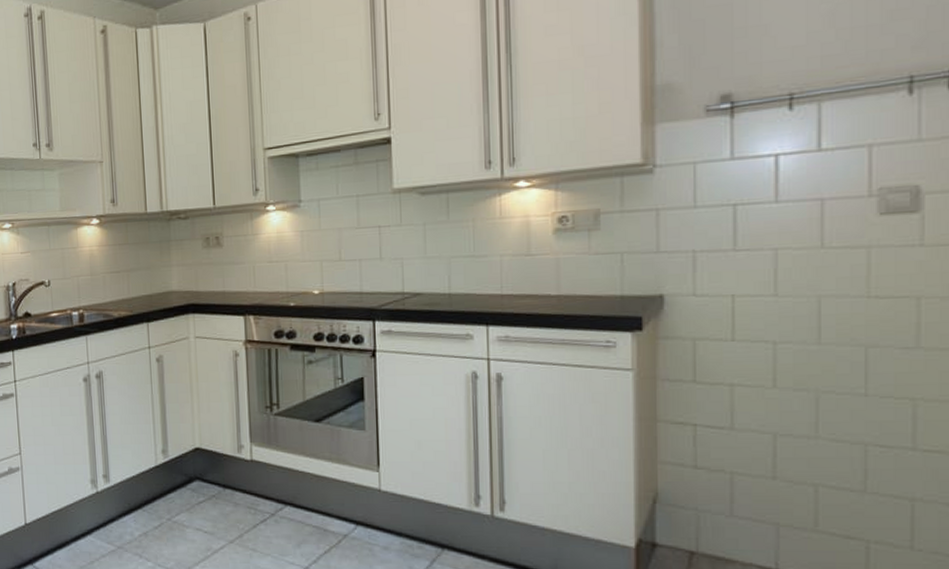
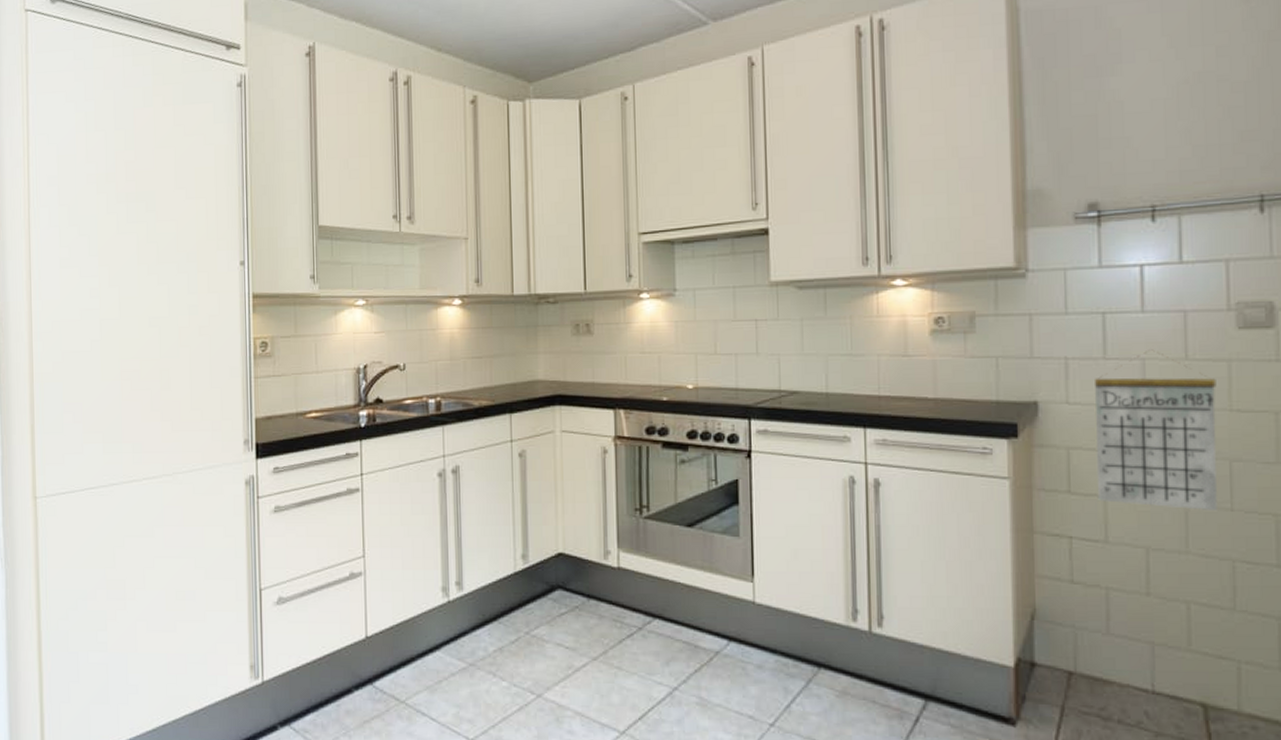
calendar: none [723,239,854,397] -> present [1095,349,1217,512]

